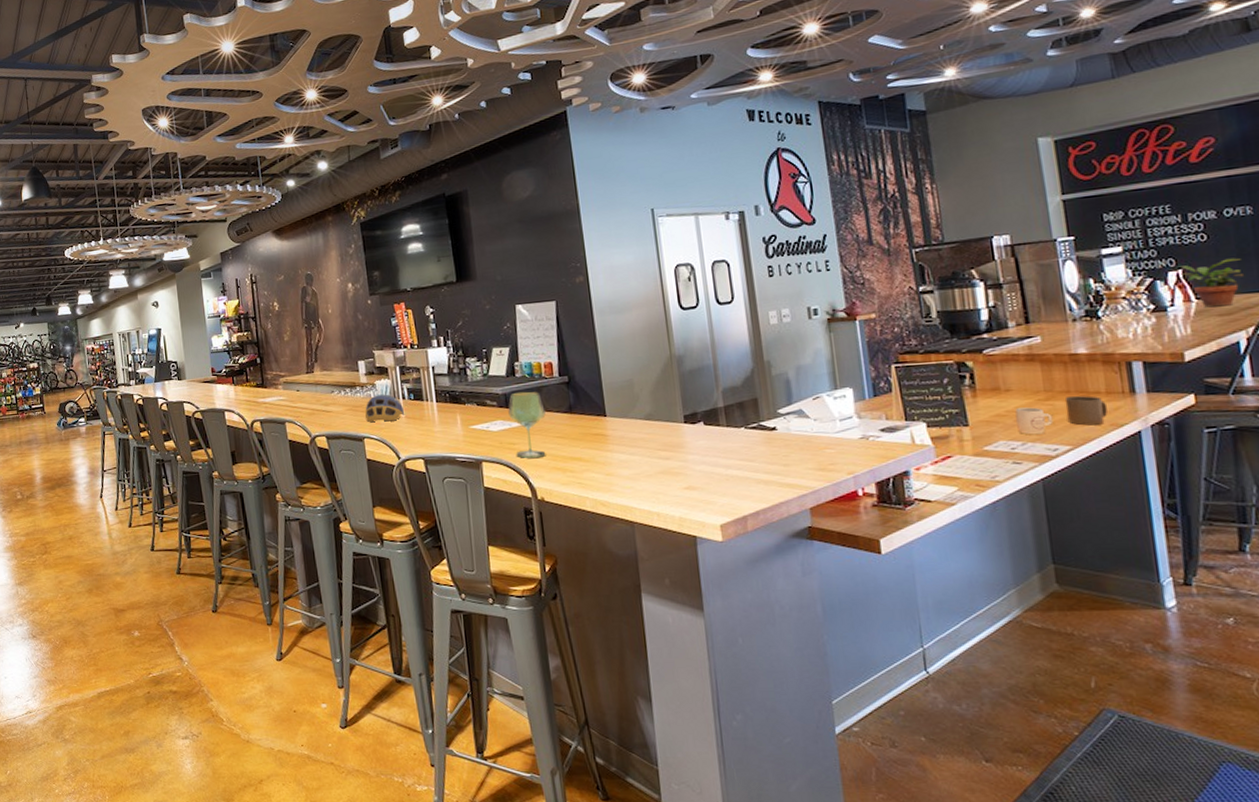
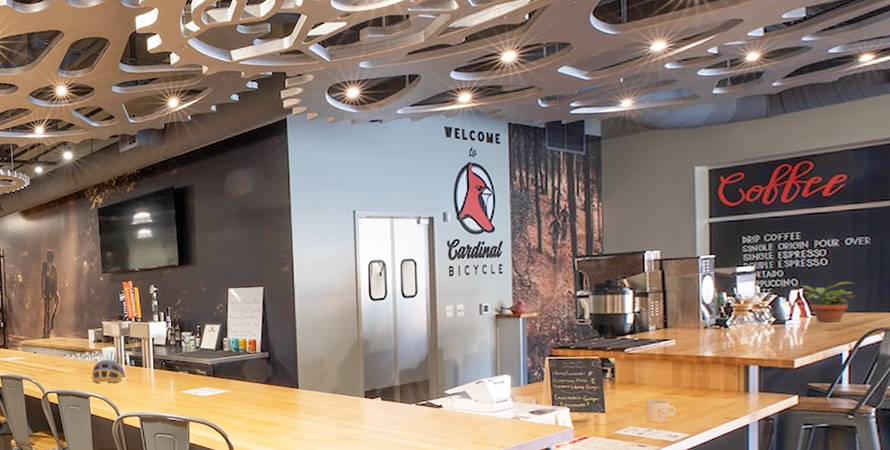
wine glass: present [508,391,546,458] -> none [215,363,247,420]
mug: present [1064,395,1107,426] -> none [688,391,723,418]

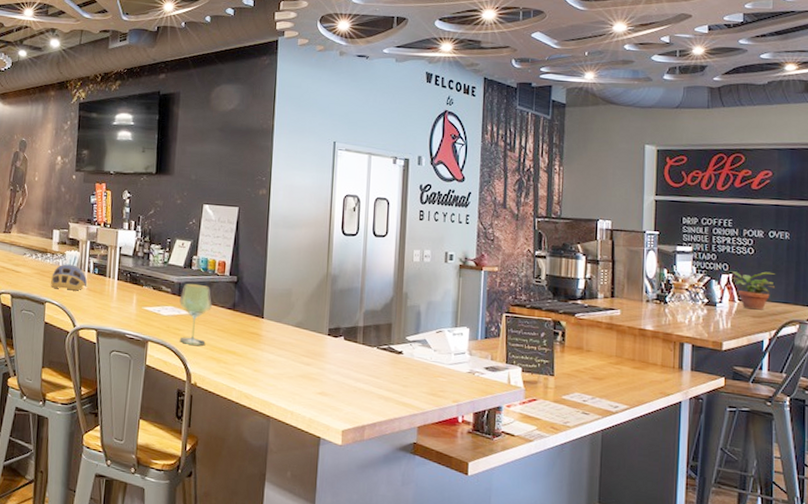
wine glass: none [215,363,247,420] -> present [179,283,212,346]
mug: present [644,399,677,423] -> none [590,367,619,393]

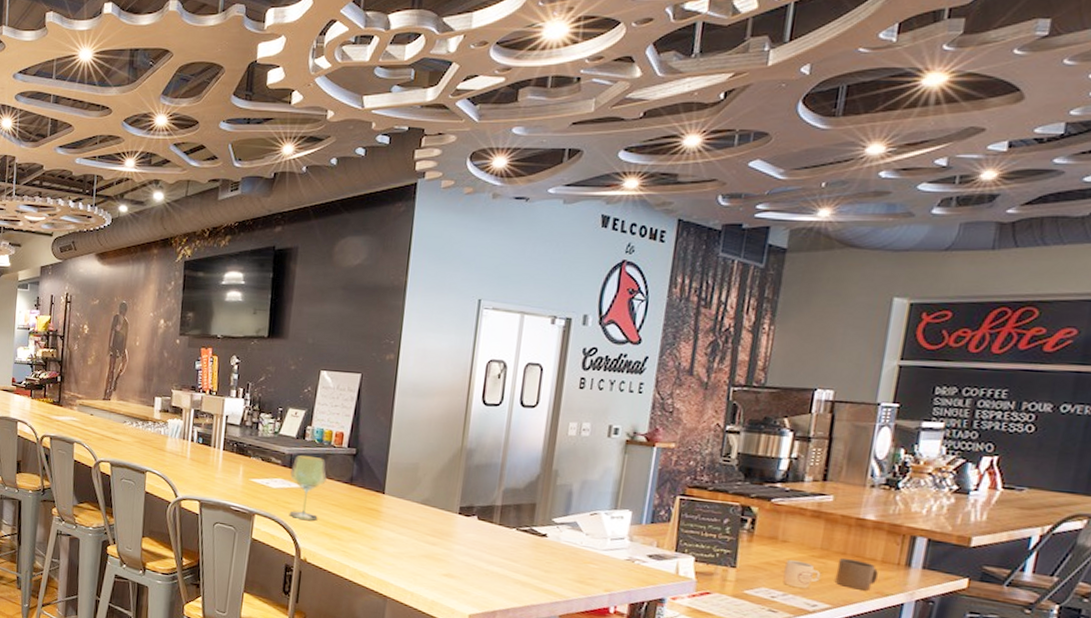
bicycle helmet: present [51,264,87,291] -> none [152,432,191,461]
mug: none [590,367,619,393] -> present [782,560,822,589]
mug: none [629,363,660,392] -> present [834,557,878,591]
potted plant: present [731,271,776,310] -> none [995,453,1062,501]

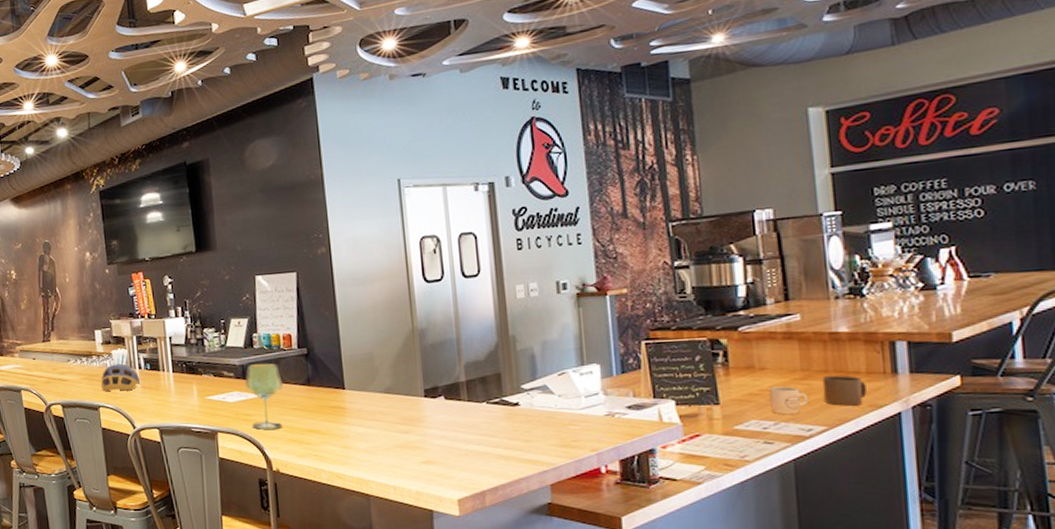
bicycle helmet: none [152,432,191,461] -> present [101,363,141,392]

